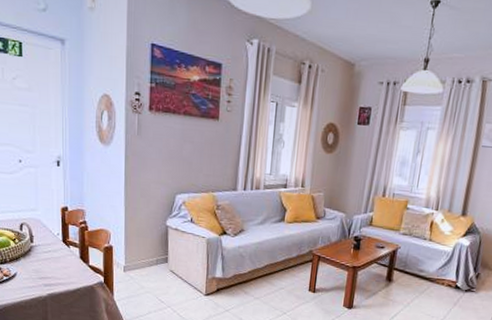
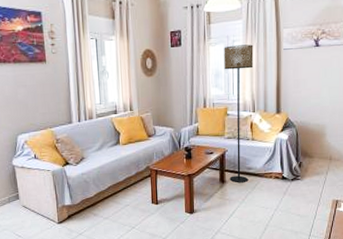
floor lamp: none [397,133,449,285] -> present [224,44,254,183]

